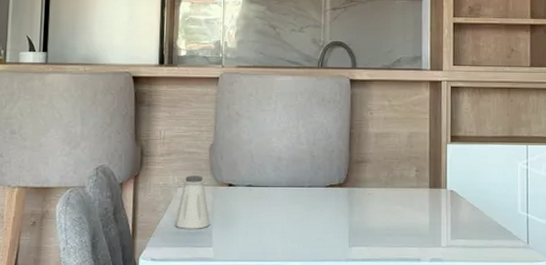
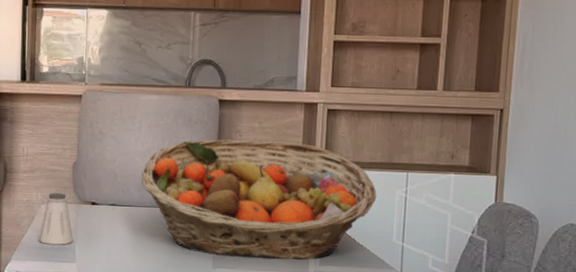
fruit basket: none [277,117,501,236] -> present [141,139,377,260]

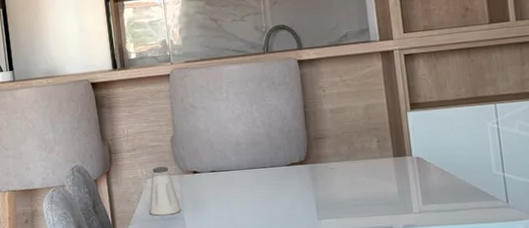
fruit basket: present [141,139,377,260] -> none [235,90,469,208]

